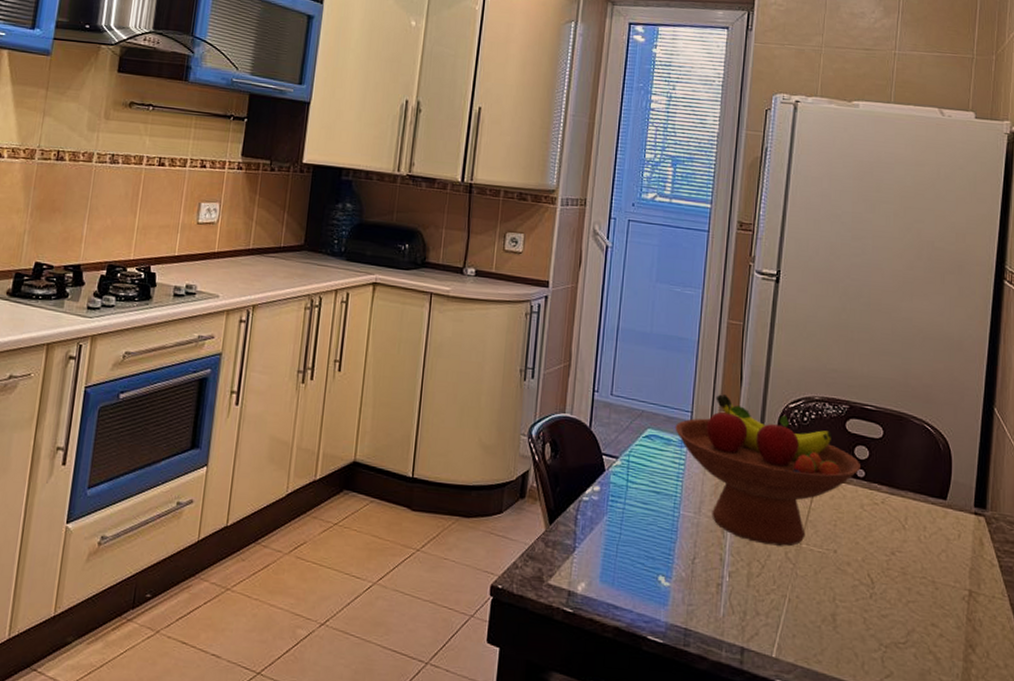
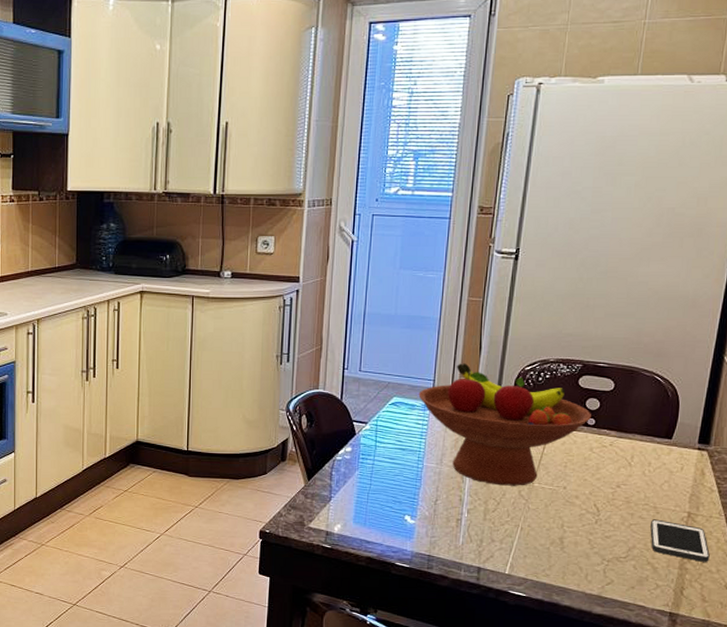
cell phone: none [930,596,996,654] -> present [650,519,710,562]

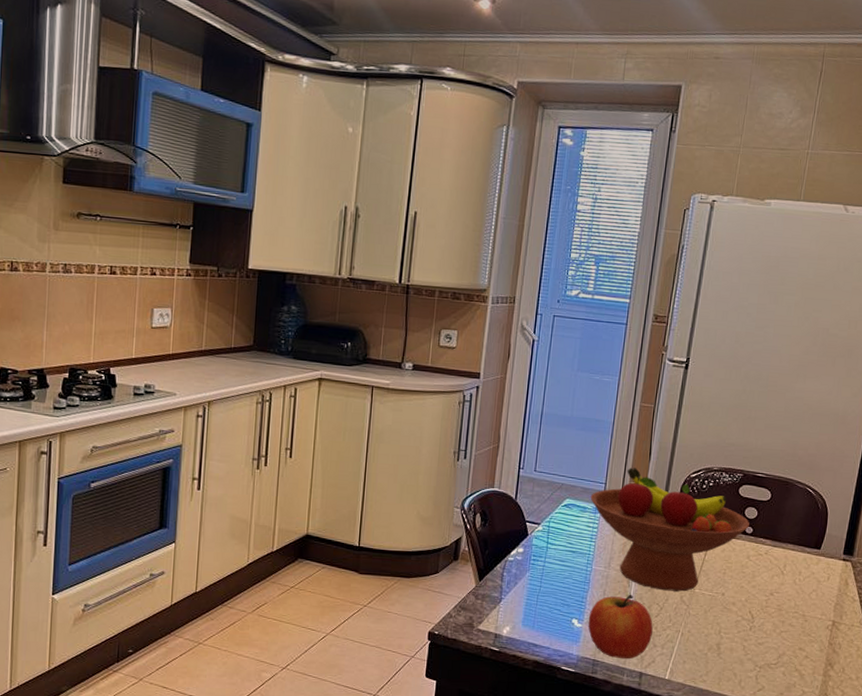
apple: none [421,489,490,555] -> present [588,594,653,660]
cell phone: present [650,519,710,562] -> none [799,627,851,669]

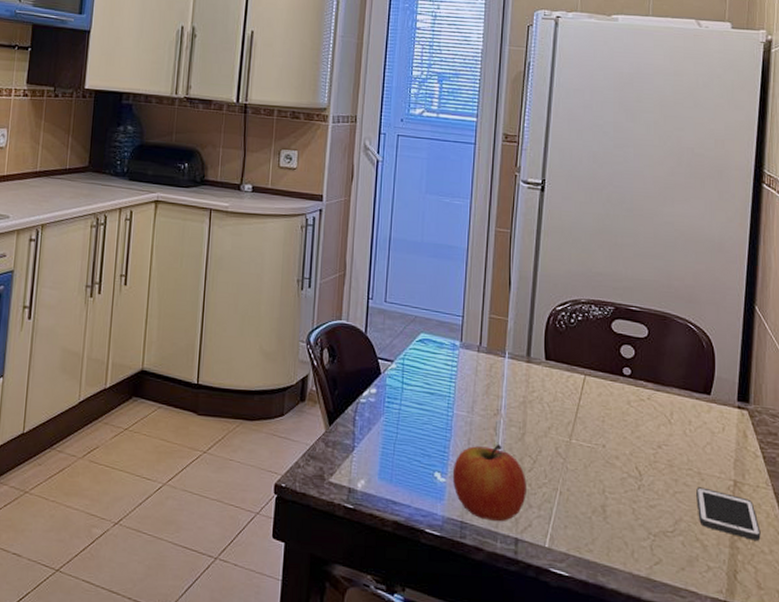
fruit bowl: present [590,467,750,592] -> none [447,299,626,442]
cell phone: none [799,627,851,669] -> present [696,487,761,541]

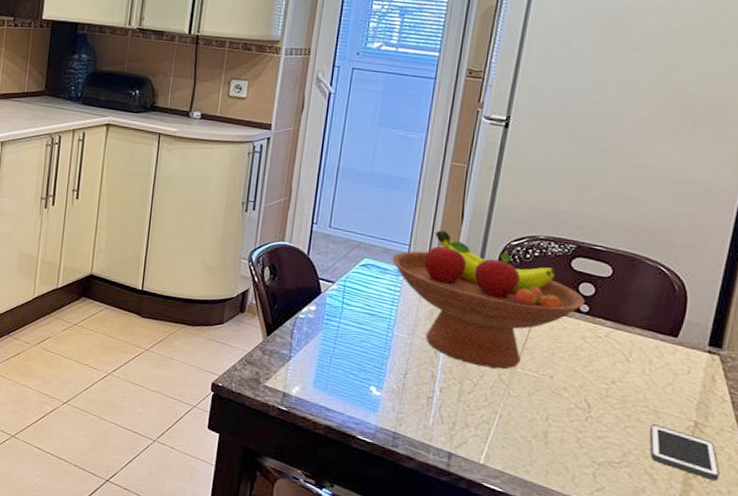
fruit bowl: none [447,299,626,442] -> present [392,230,585,370]
apple: present [452,444,527,522] -> none [388,365,465,437]

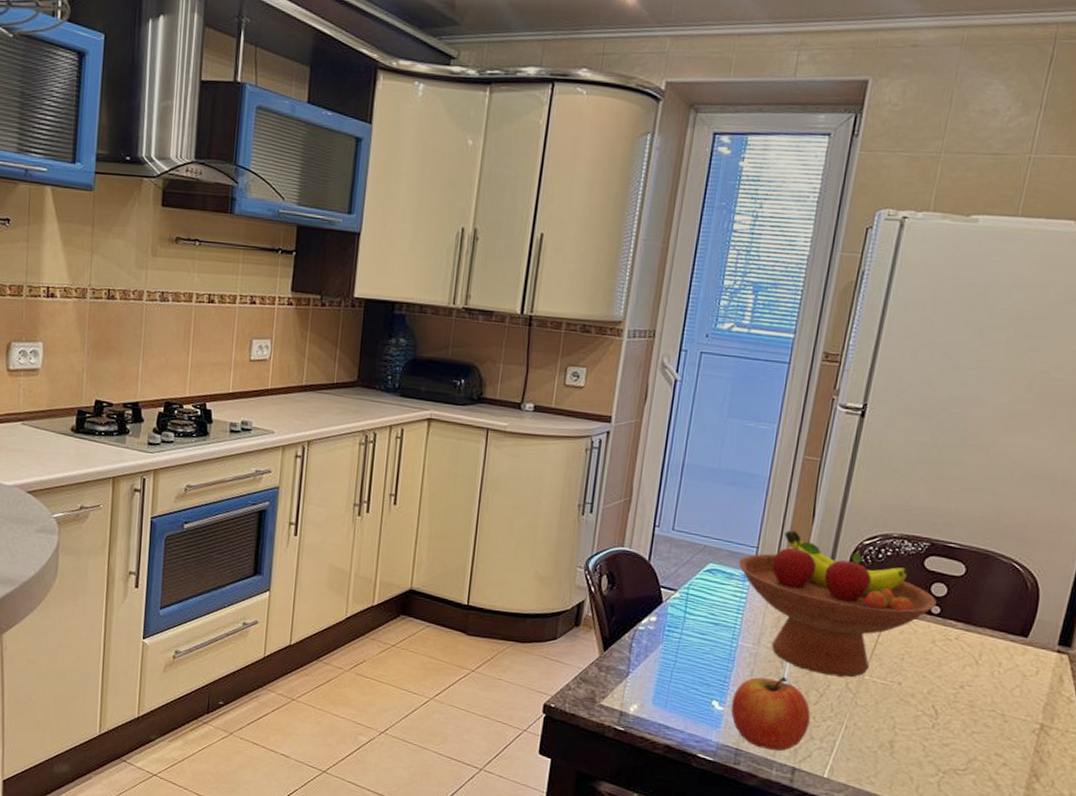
apple: none [388,365,465,437] -> present [731,676,811,752]
cell phone: present [649,424,720,481] -> none [995,728,1063,784]

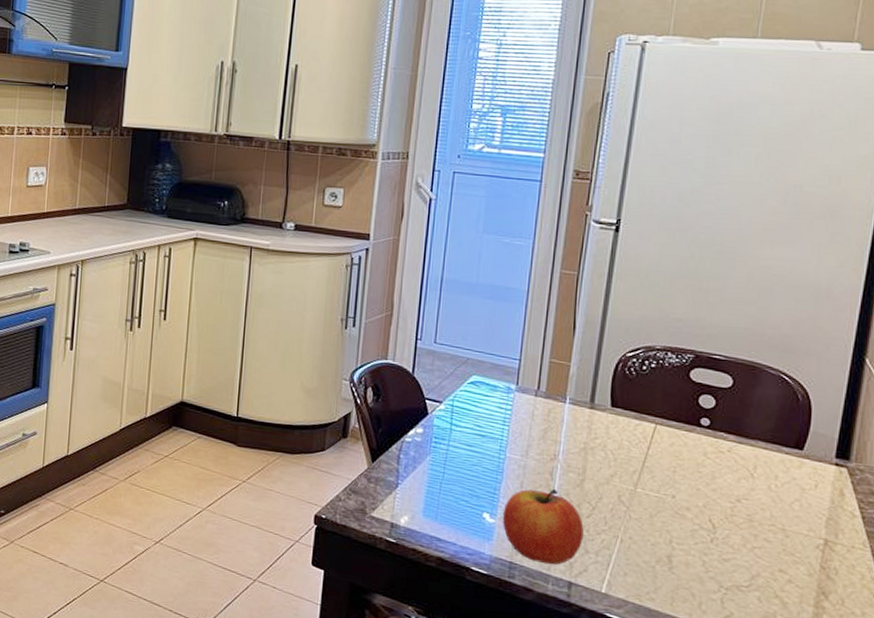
fruit bowl: present [738,530,937,678] -> none [501,343,705,490]

